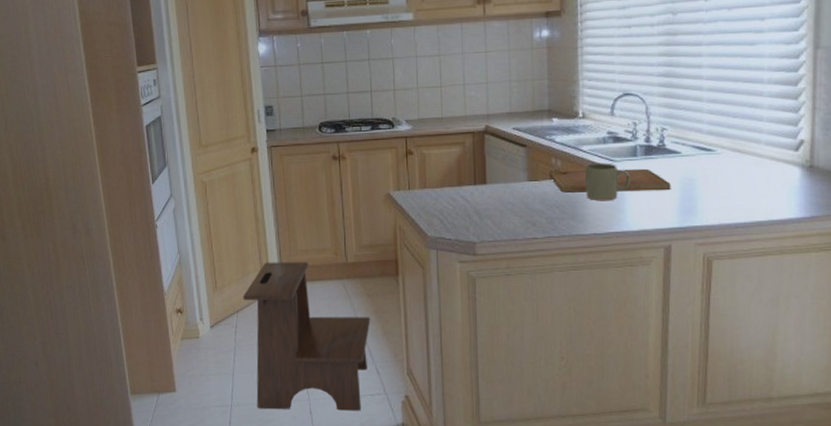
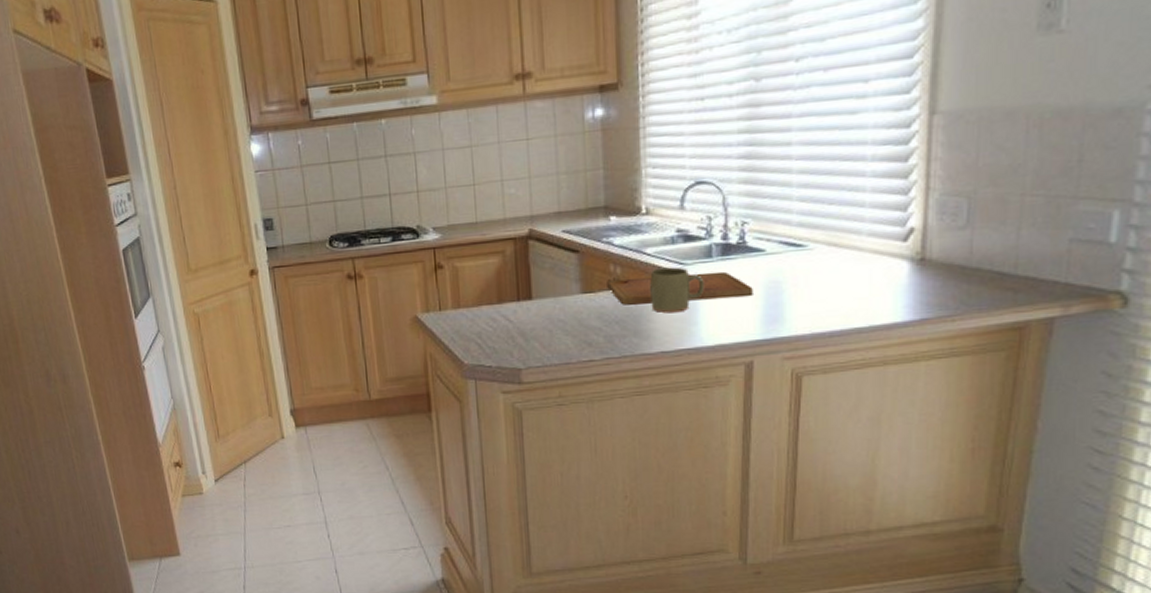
step stool: present [243,262,371,411] -> none [250,401,401,569]

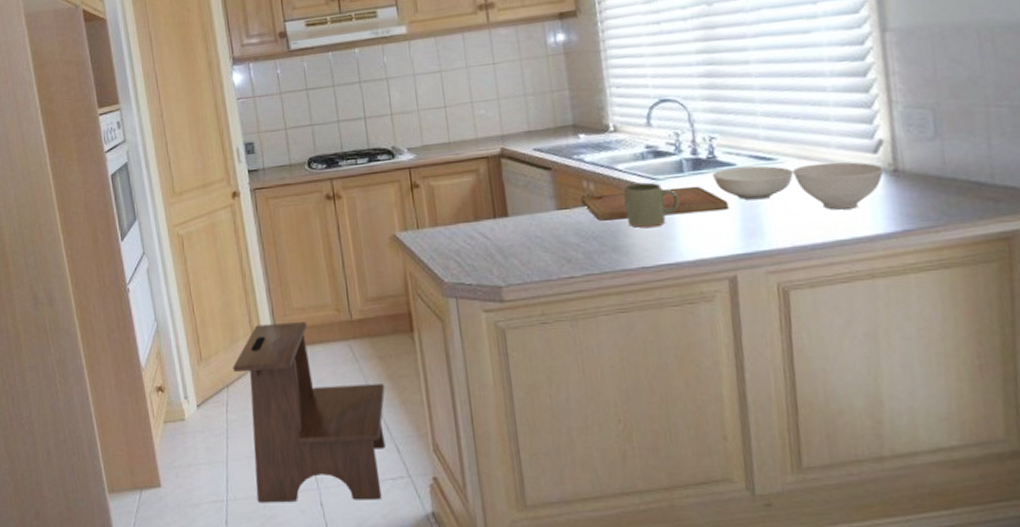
step stool: none [250,401,401,569] -> present [233,322,386,502]
bowl: none [740,252,822,287] -> present [712,165,794,200]
bowl: none [820,249,911,298] -> present [791,162,884,210]

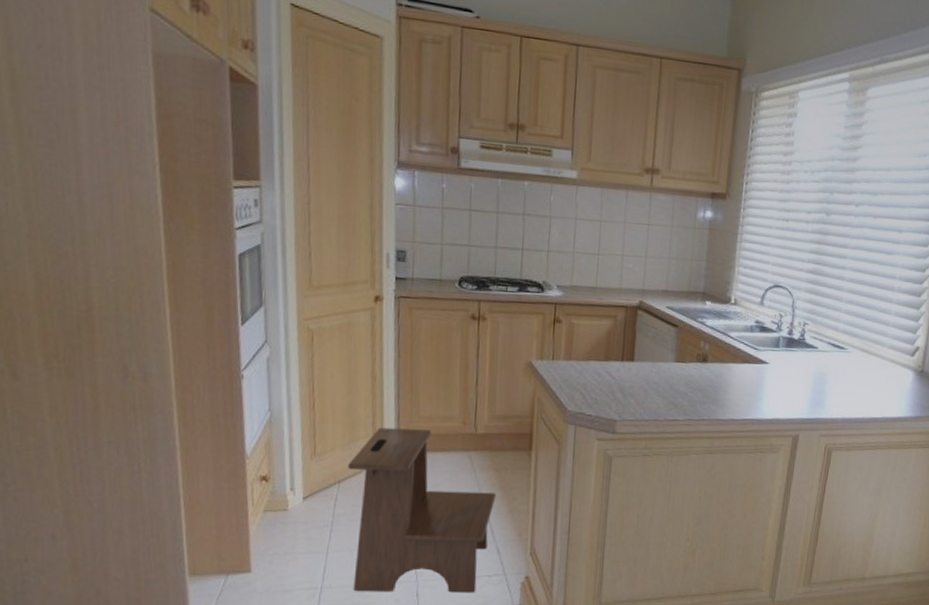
cutting board: present [581,186,729,221] -> none [696,355,806,383]
mug: present [623,182,680,228] -> none [728,350,771,388]
bowl: present [712,165,794,200] -> none [799,350,856,379]
bowl: present [791,162,884,210] -> none [855,357,915,395]

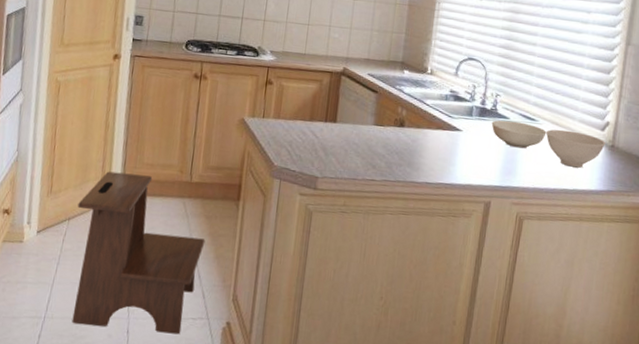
bowl: none [799,350,856,379] -> present [491,120,547,149]
bowl: none [855,357,915,395] -> present [545,129,605,168]

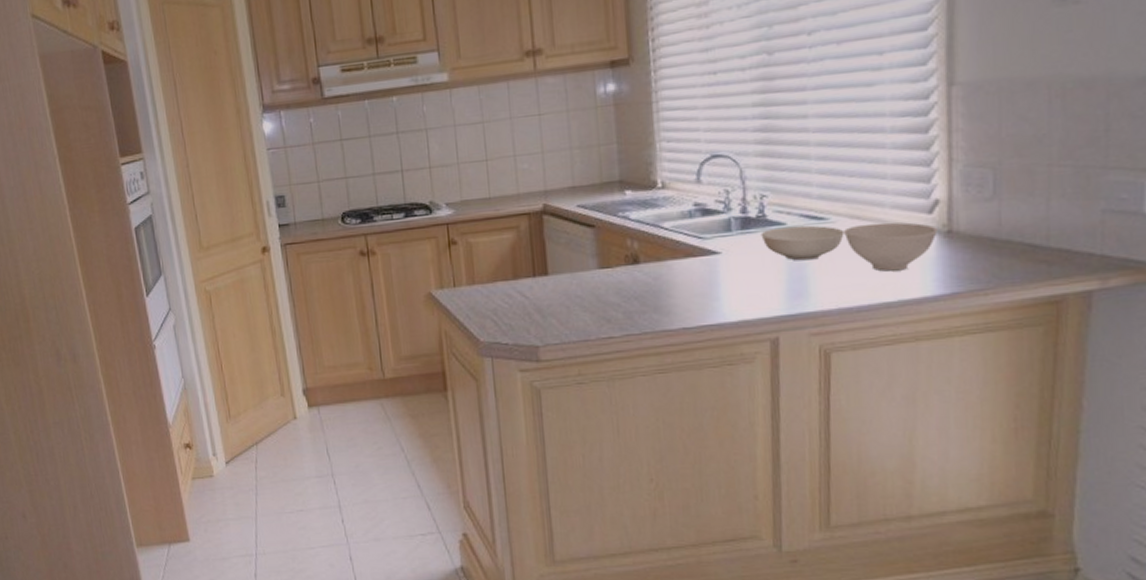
step stool: present [72,171,205,334] -> none [262,380,417,556]

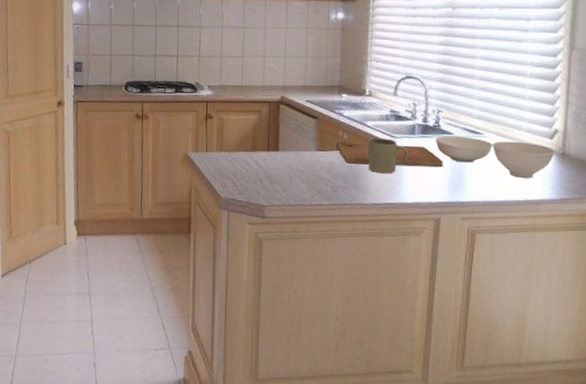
cutting board: none [624,245,776,280] -> present [336,143,443,168]
mug: none [668,241,725,288] -> present [368,138,408,173]

